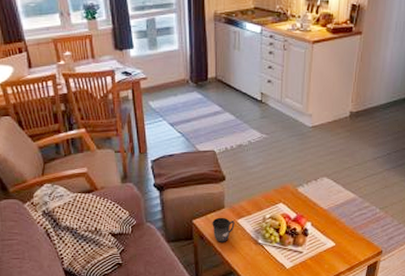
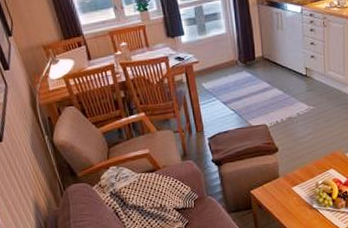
mug: present [212,217,235,242] -> none [269,186,290,210]

